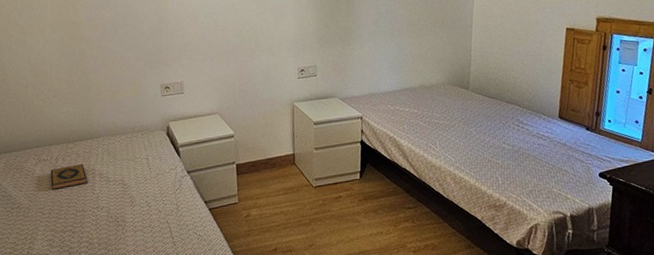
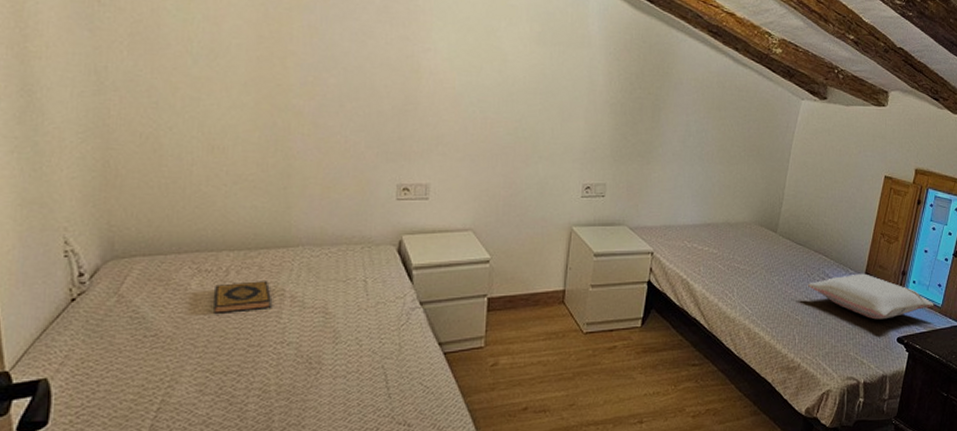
pillow: none [504,117,634,159] -> present [808,273,934,320]

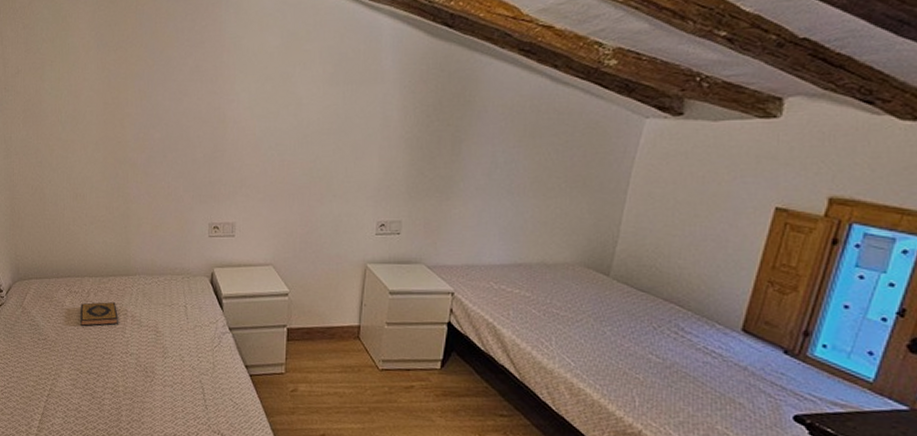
pillow: present [808,273,934,320] -> none [654,330,860,390]

